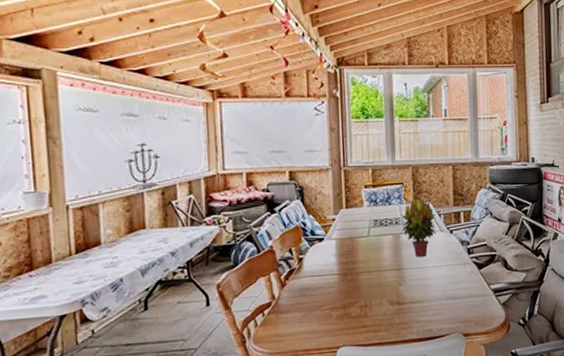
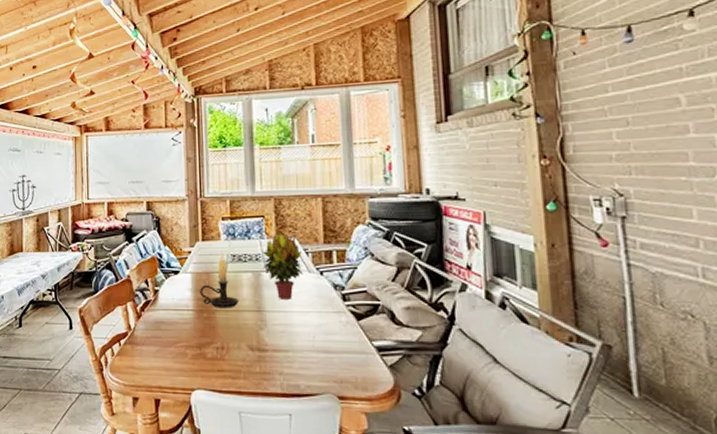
candle holder: none [344,218,380,270] -> present [200,253,238,308]

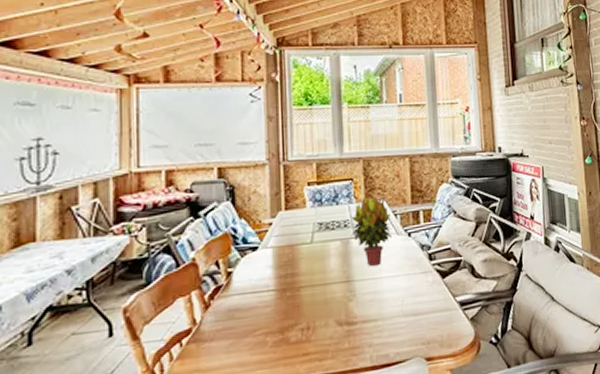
candle holder: present [200,253,238,308] -> none [282,221,326,284]

